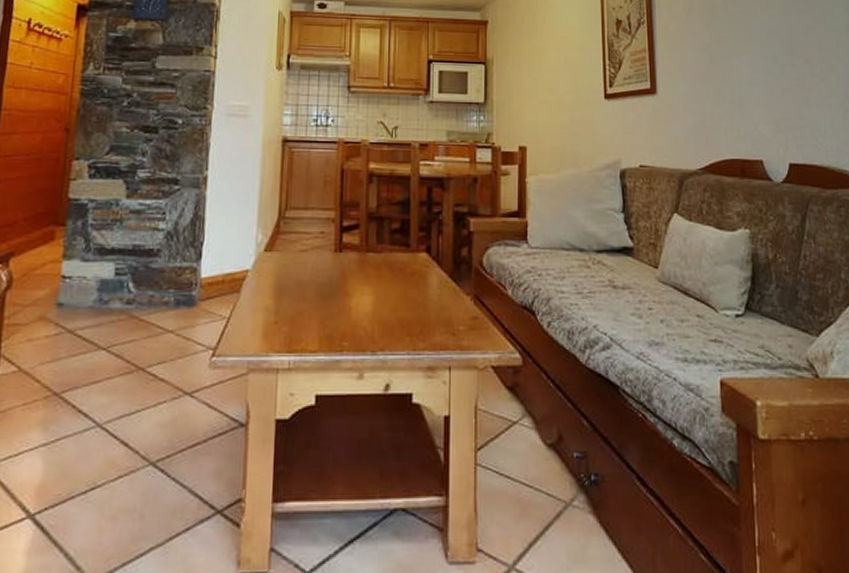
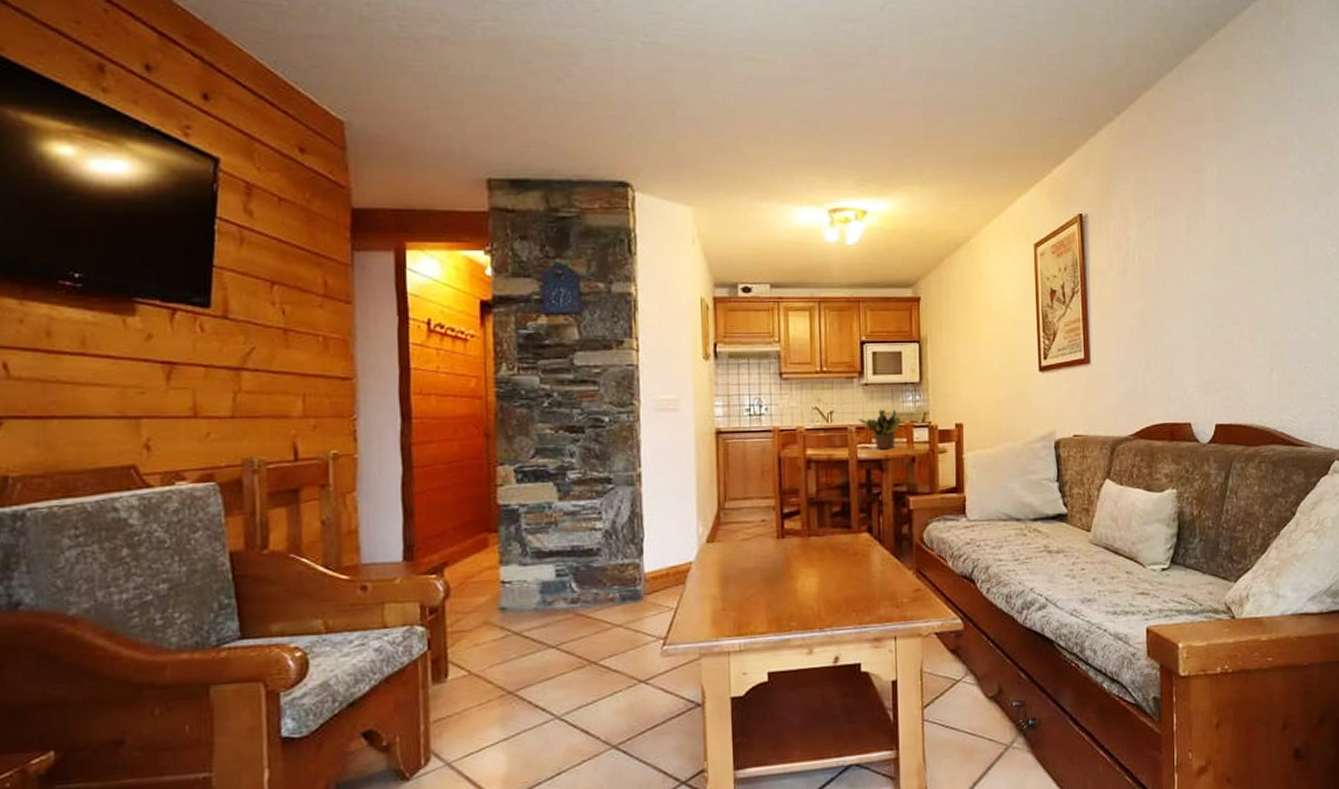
potted plant: none [422,126,464,168] -> present [858,408,900,450]

